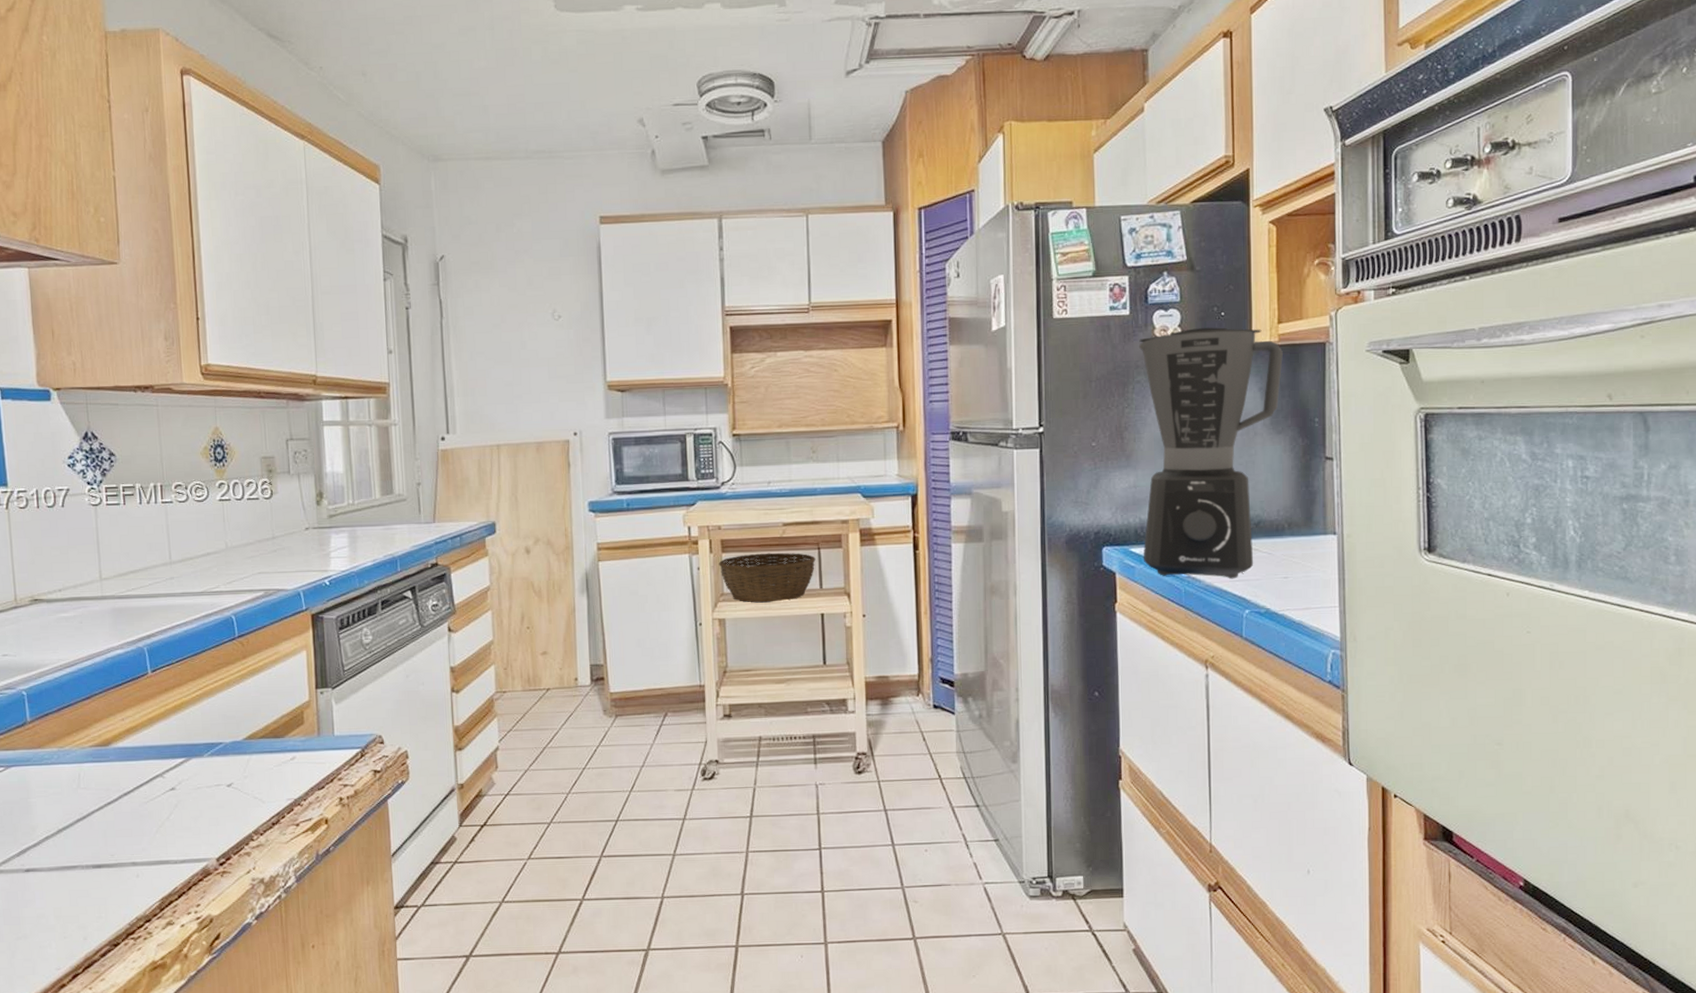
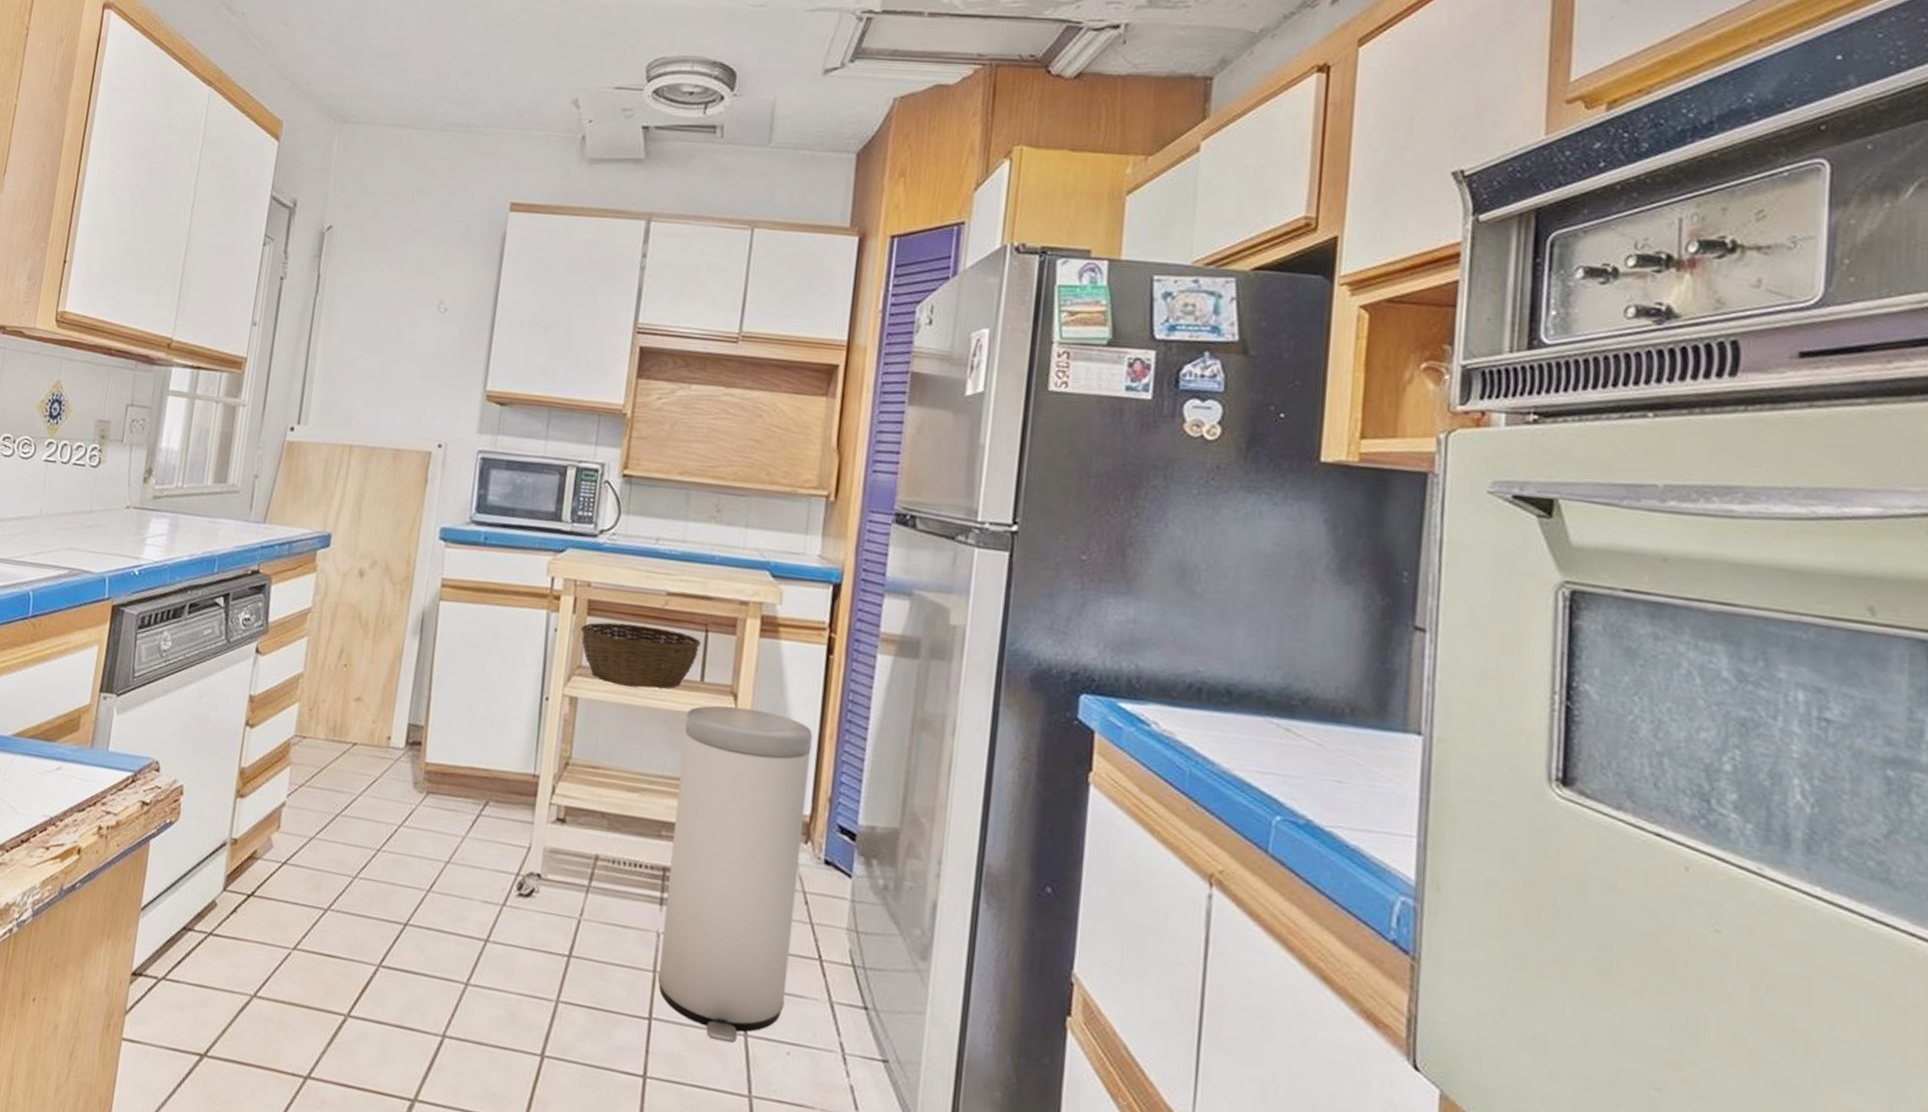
pedal bin: none [812,602,918,854] -> present [658,705,813,1044]
blender: present [1138,327,1283,579] -> none [1135,428,1364,771]

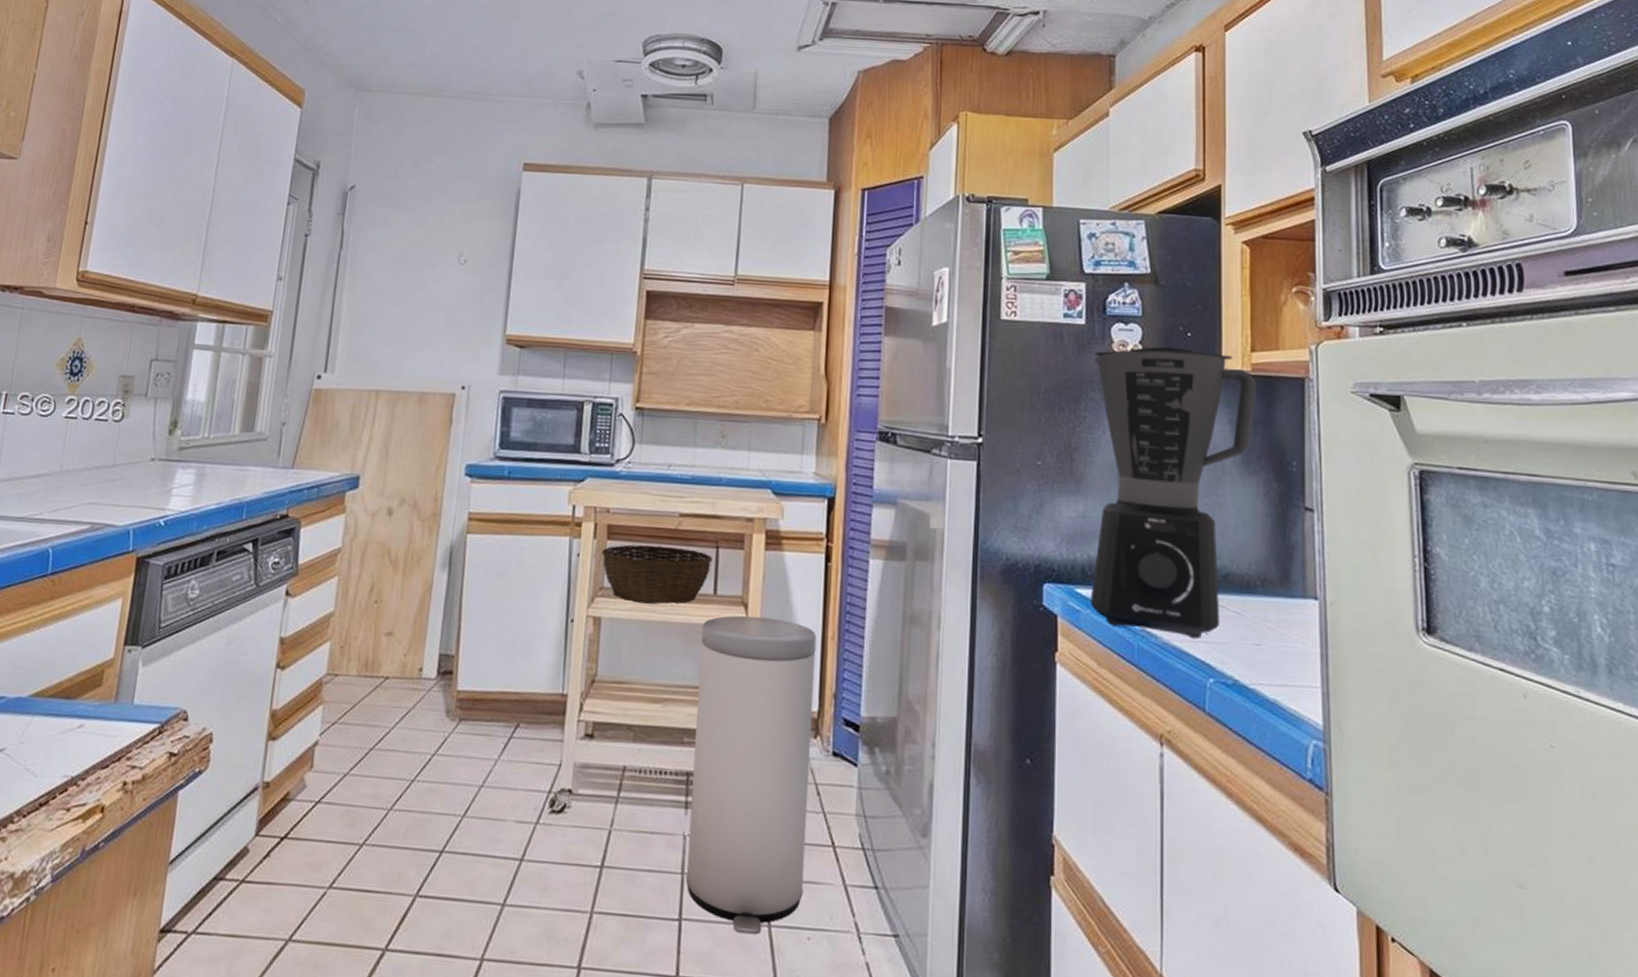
blender: none [1135,428,1364,771] -> present [1090,347,1256,640]

